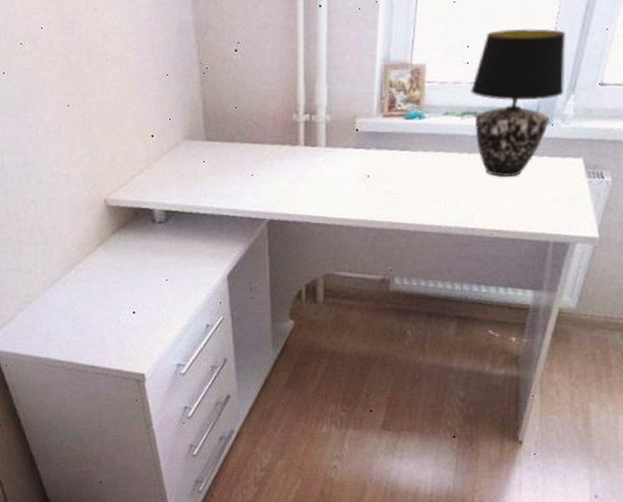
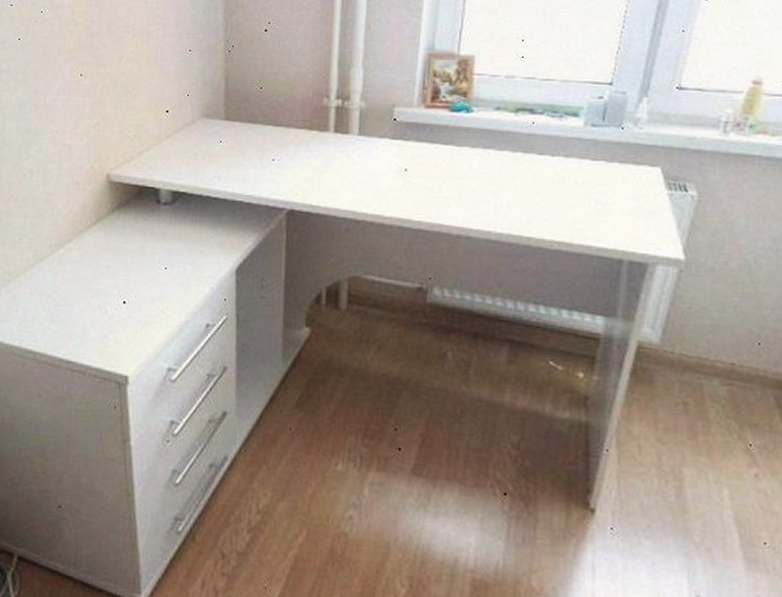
table lamp: present [471,28,566,177] -> none [526,25,636,182]

